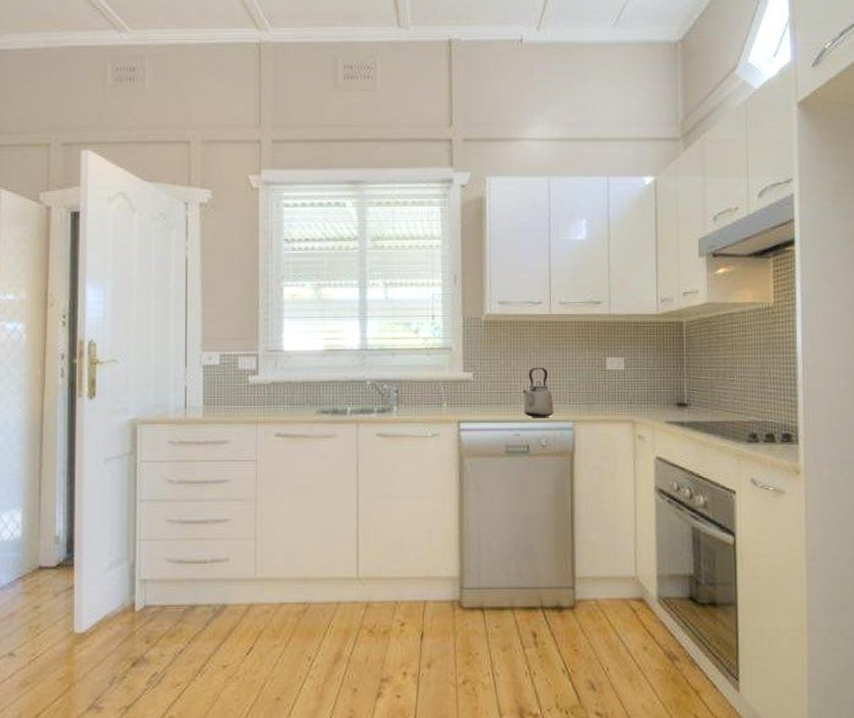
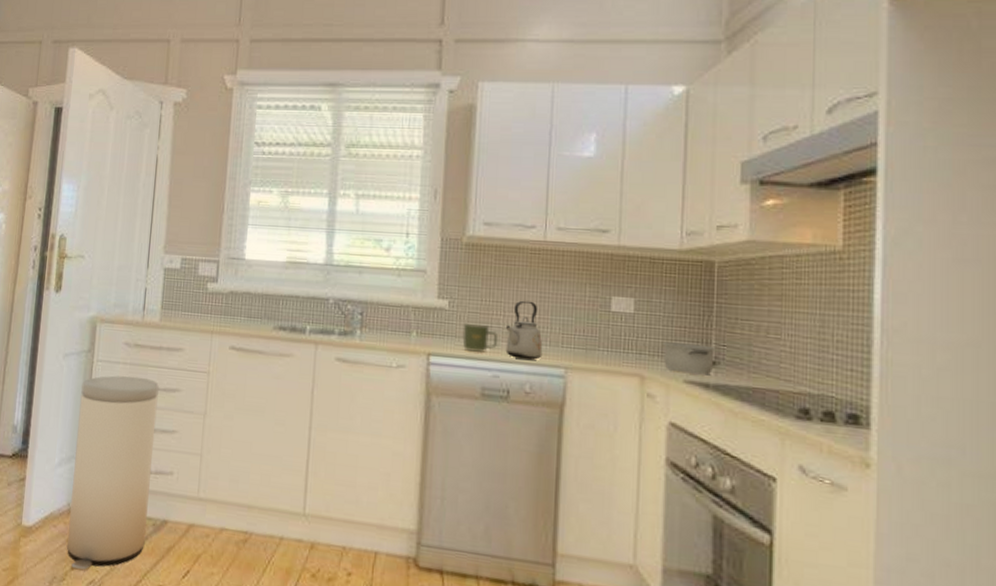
pedal bin: none [124,472,207,666] -> present [66,375,159,571]
mug: none [487,391,517,417] -> present [463,322,498,354]
cooking pot: none [648,391,688,416] -> present [663,342,716,376]

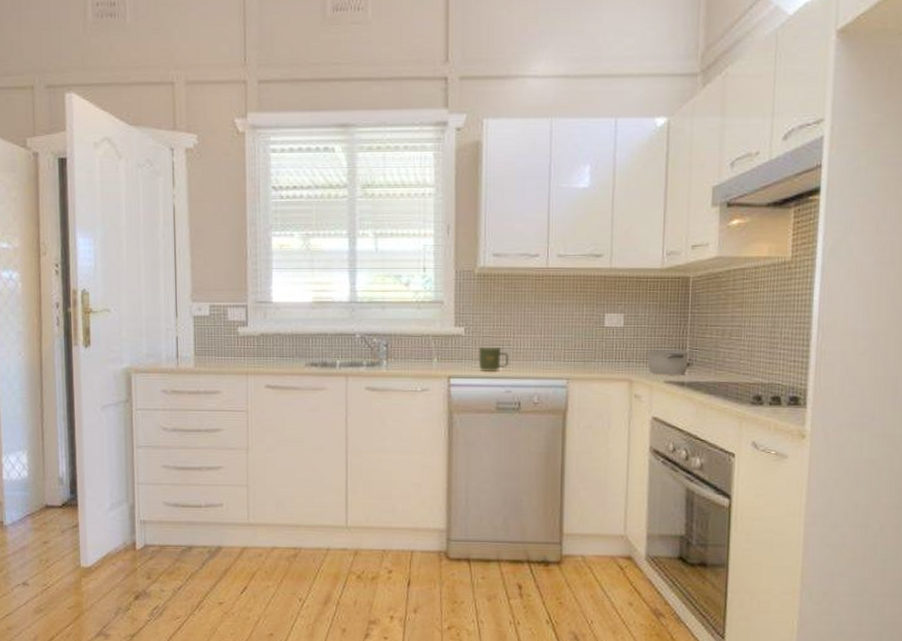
pedal bin: present [66,375,159,571] -> none [124,421,202,599]
kettle: present [505,300,543,361] -> none [515,322,548,375]

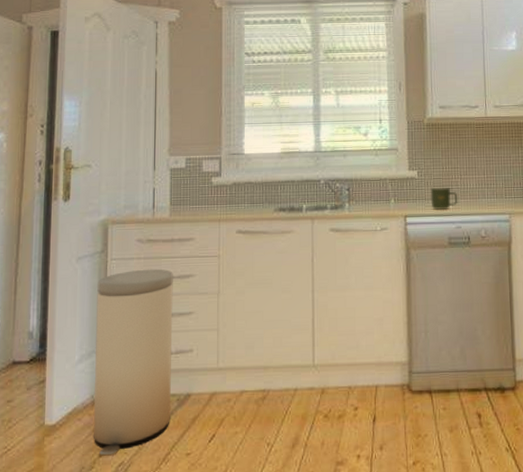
pedal bin: none [124,421,202,599] -> present [92,269,173,456]

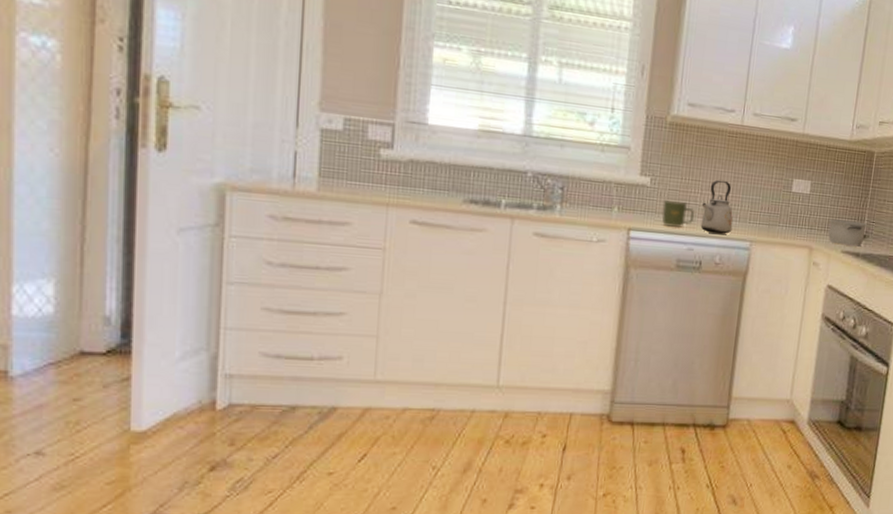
pedal bin: present [92,269,173,456] -> none [200,253,319,470]
kettle: none [462,165,492,212] -> present [700,179,733,235]

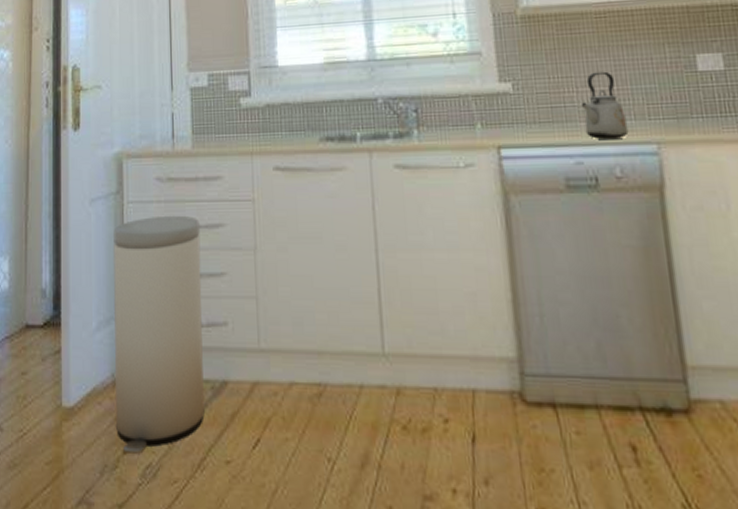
pedal bin: none [200,253,319,470] -> present [113,215,205,454]
mug: present [662,199,694,229] -> none [532,104,576,139]

